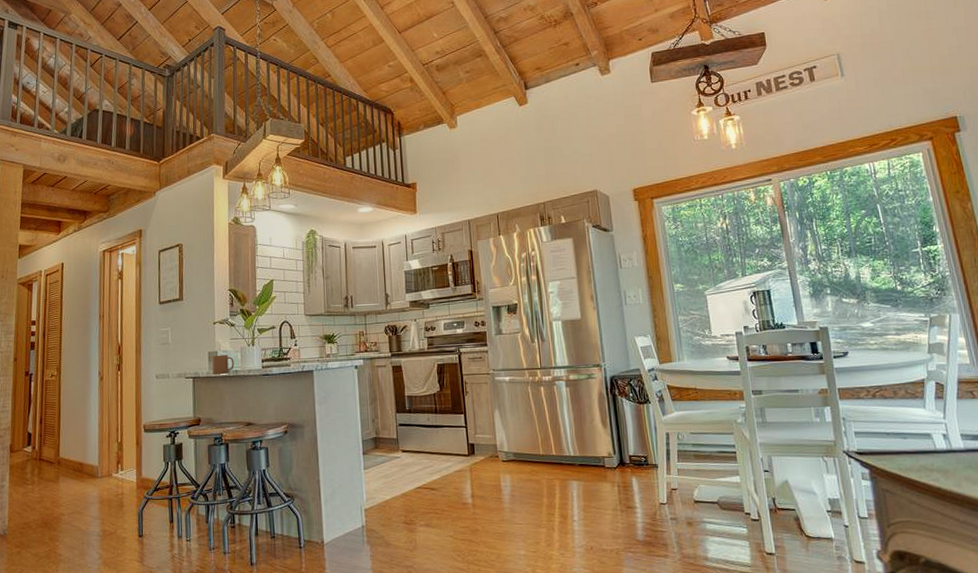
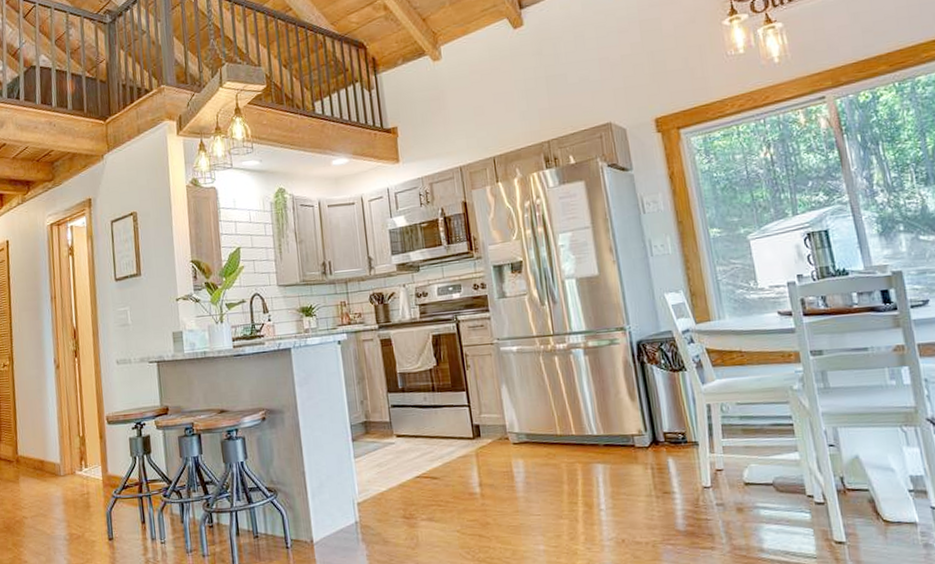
mug: present [212,354,234,375] -> none [177,334,202,358]

